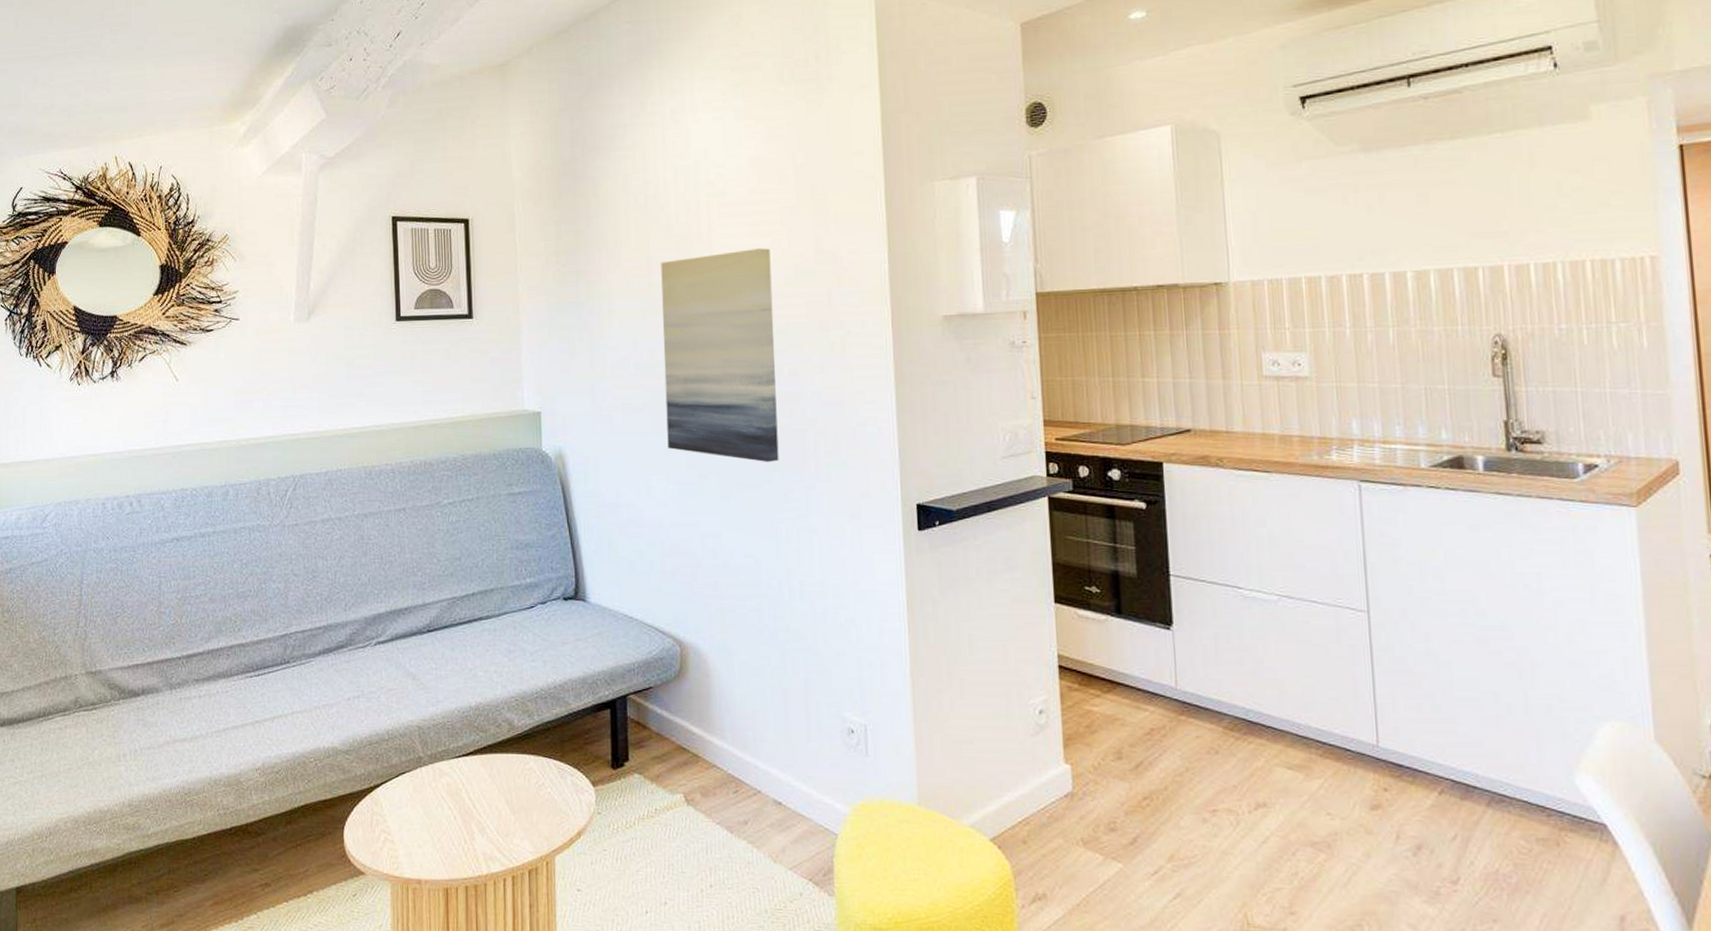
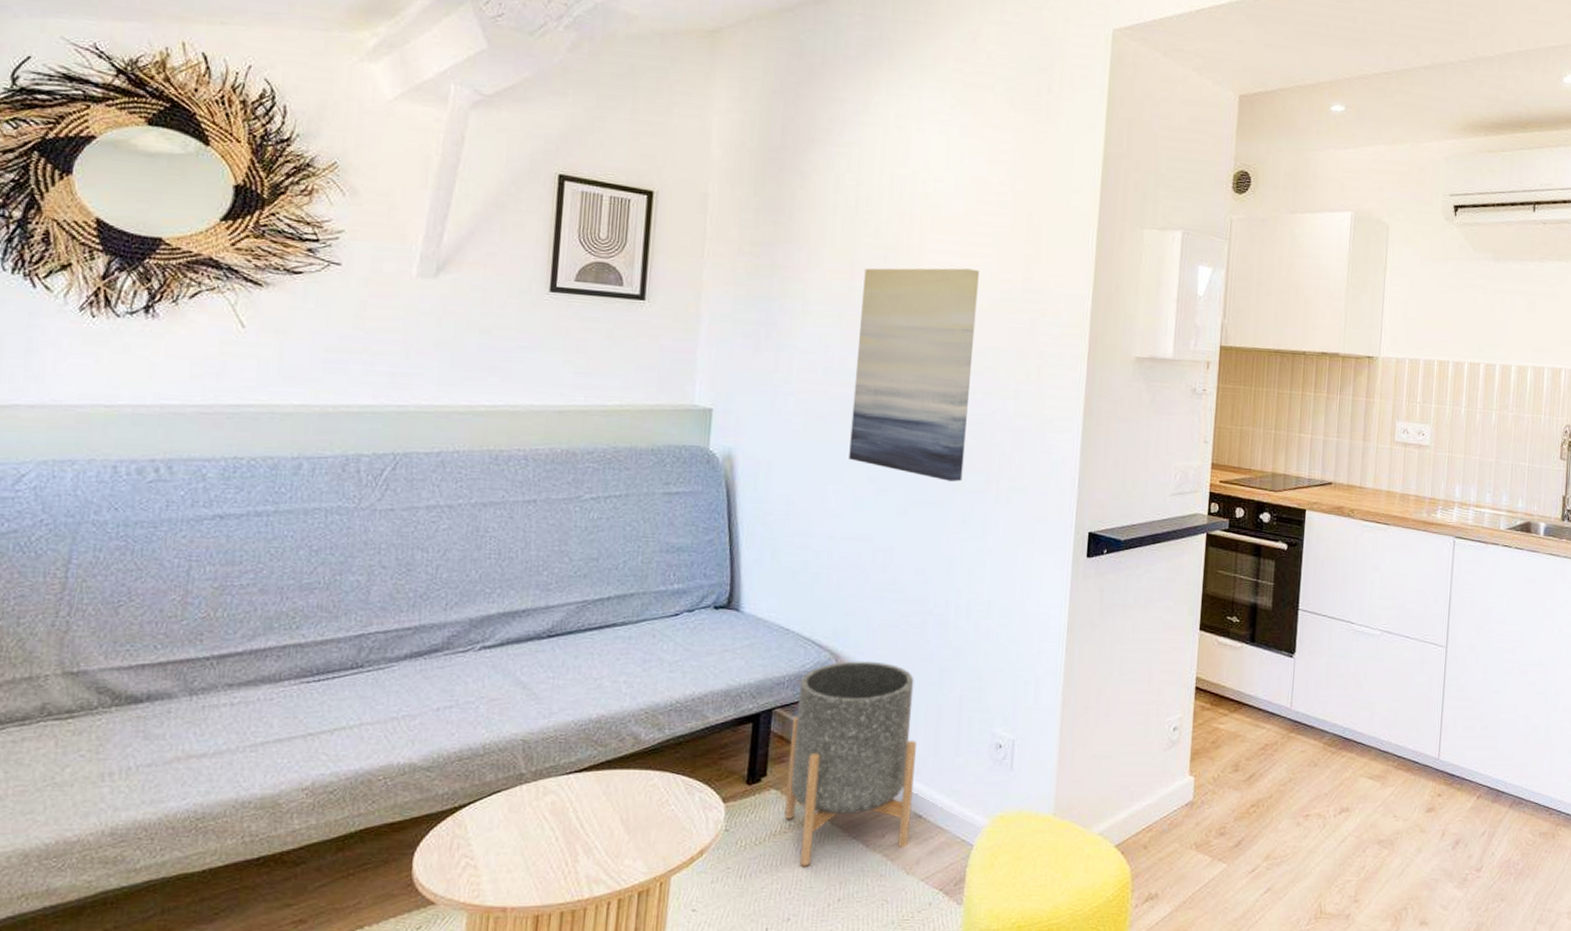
planter: none [646,646,772,851] -> present [784,661,916,867]

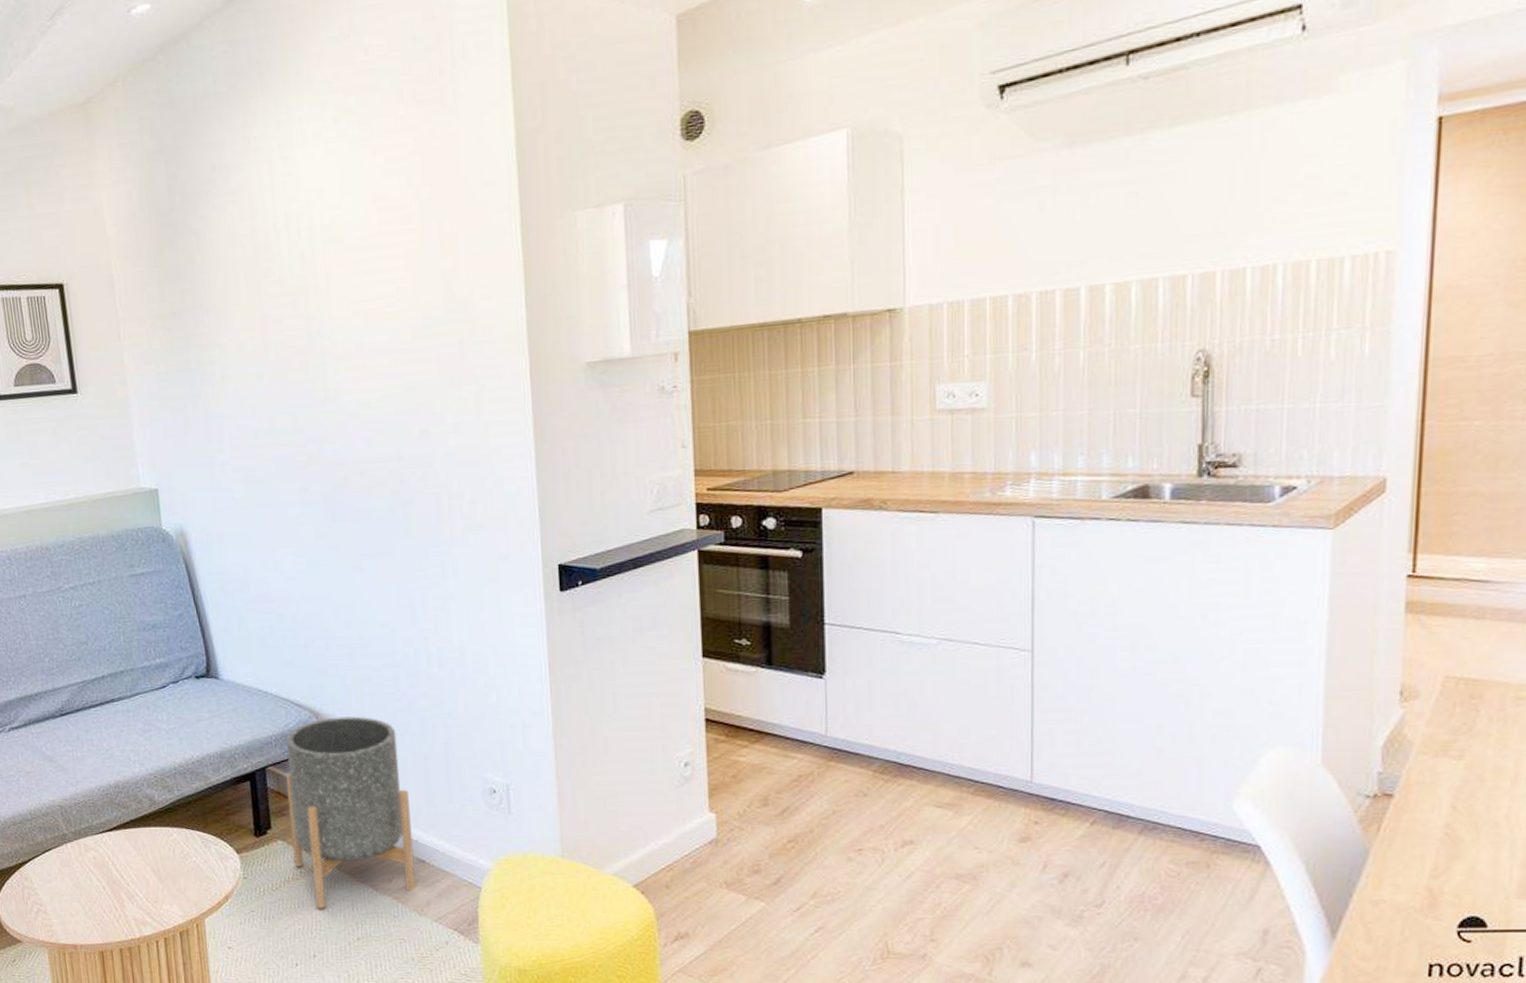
wall art: present [849,268,979,482] -> none [276,298,412,529]

